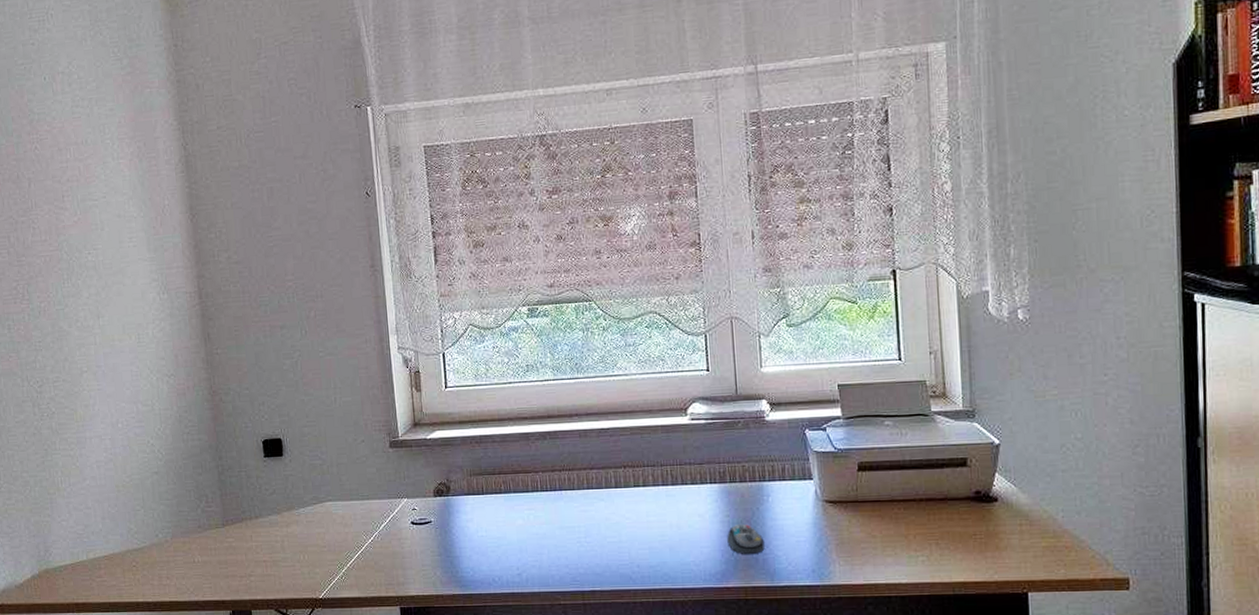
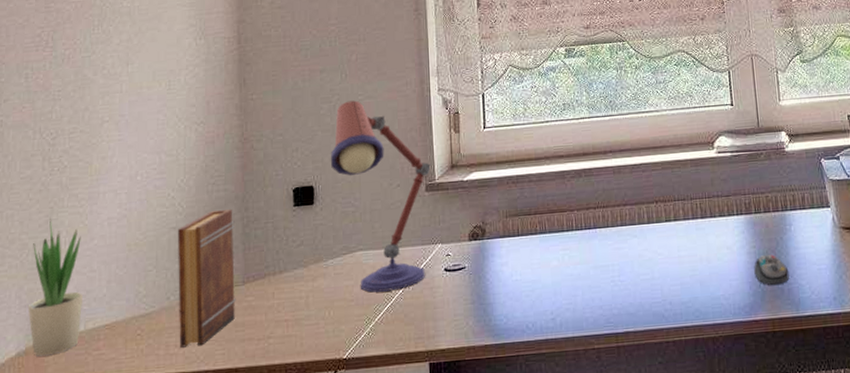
potted plant: none [34,459,83,580] -> present [27,218,84,357]
book: none [160,457,218,580] -> present [178,208,236,348]
desk lamp: none [296,357,395,540] -> present [331,100,432,293]

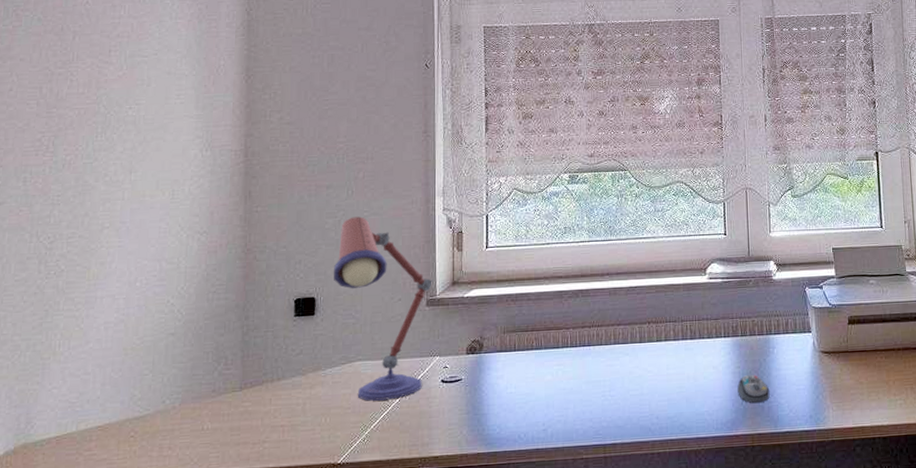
potted plant: present [27,218,84,357] -> none [18,320,77,456]
book: present [178,208,236,348] -> none [173,316,234,450]

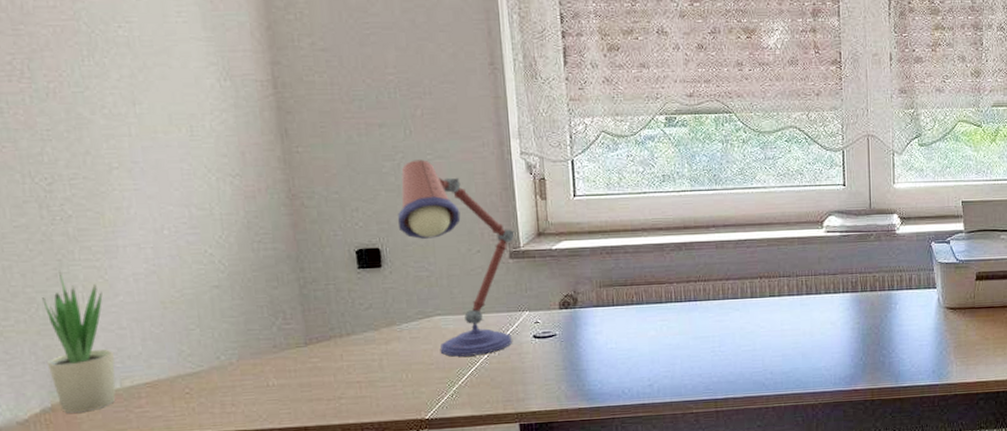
potted plant: none [18,320,77,456] -> present [42,271,116,413]
computer mouse: present [737,374,770,404] -> none [857,330,891,359]

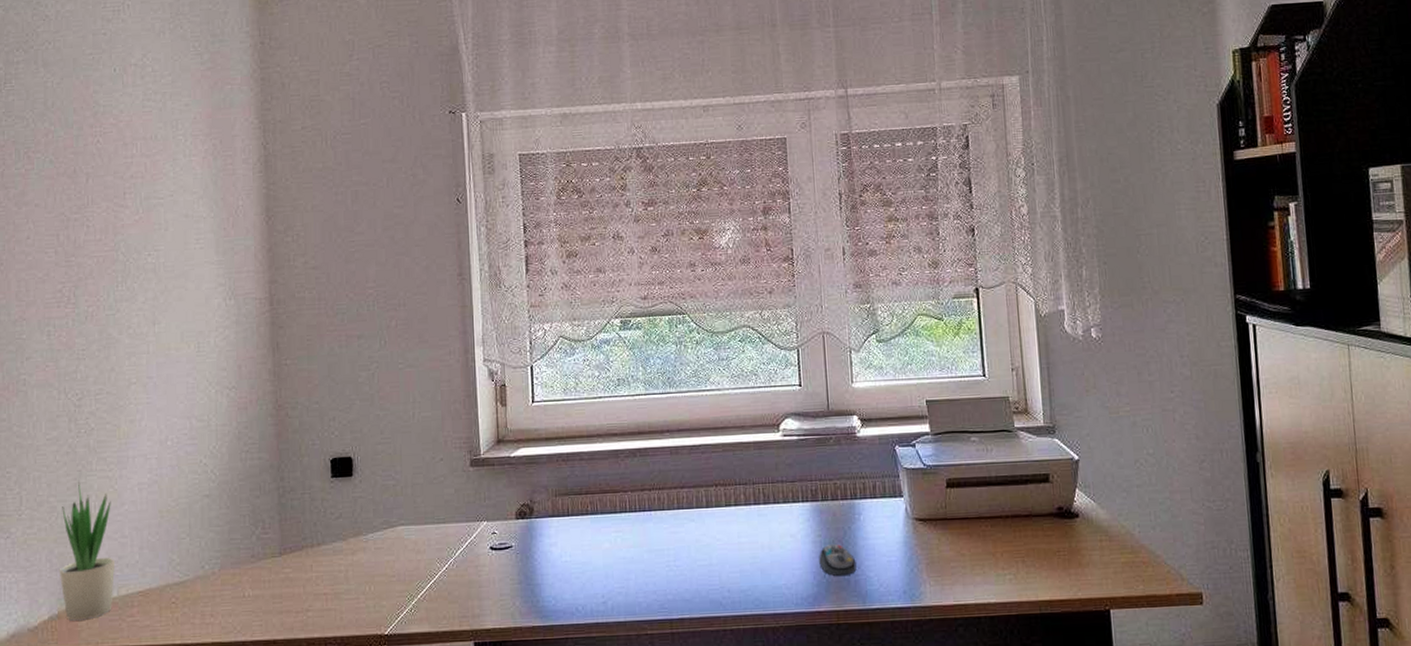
desk lamp: present [398,159,516,357] -> none [370,369,477,569]
computer mouse: none [857,330,891,359] -> present [819,543,857,577]

